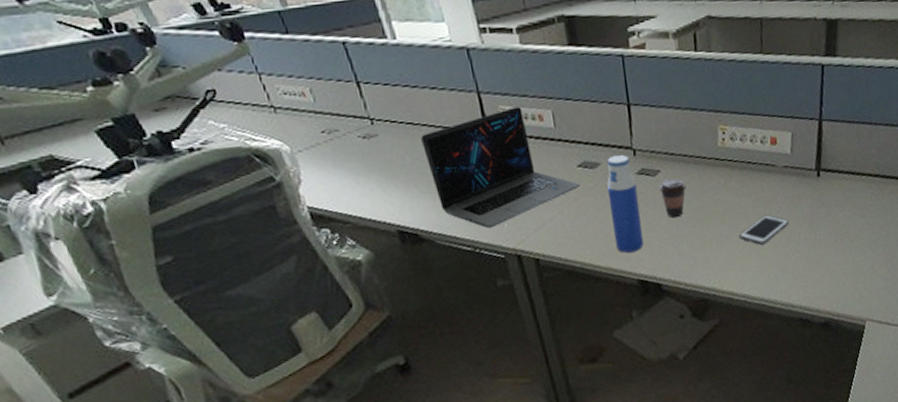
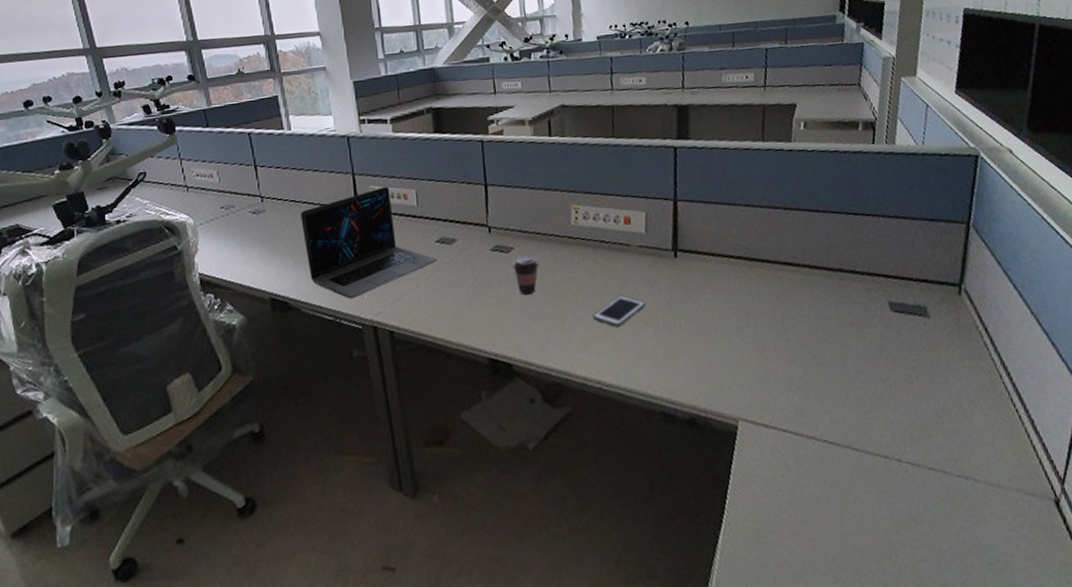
water bottle: present [607,155,644,253] -> none [462,232,495,329]

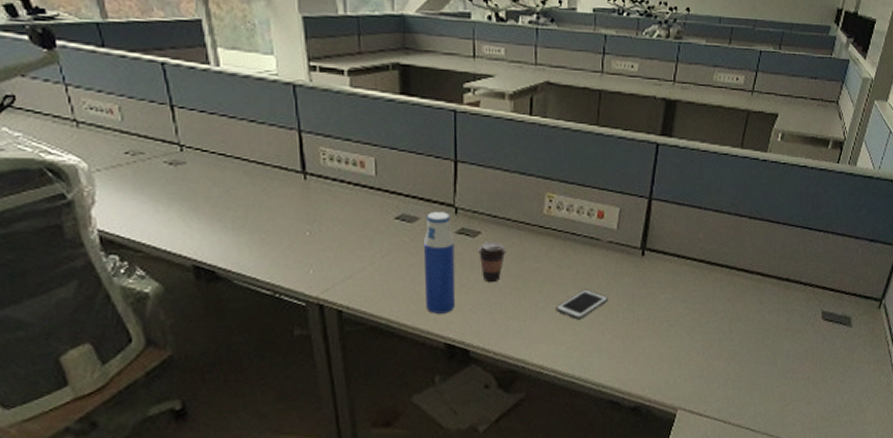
laptop: present [301,187,438,299] -> none [232,150,396,273]
water bottle: none [462,232,495,329] -> present [424,212,456,314]

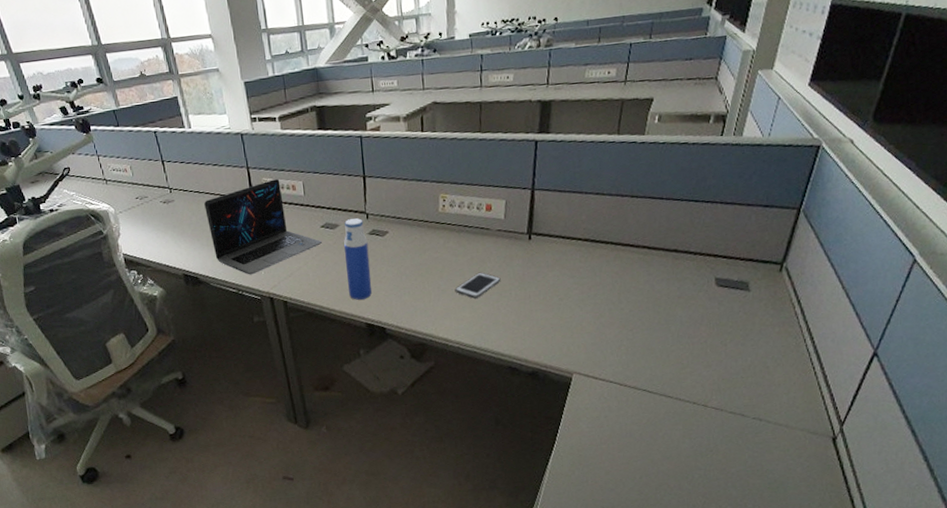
laptop: none [232,150,396,273] -> present [204,179,323,275]
coffee cup: present [477,241,506,283] -> none [386,238,410,272]

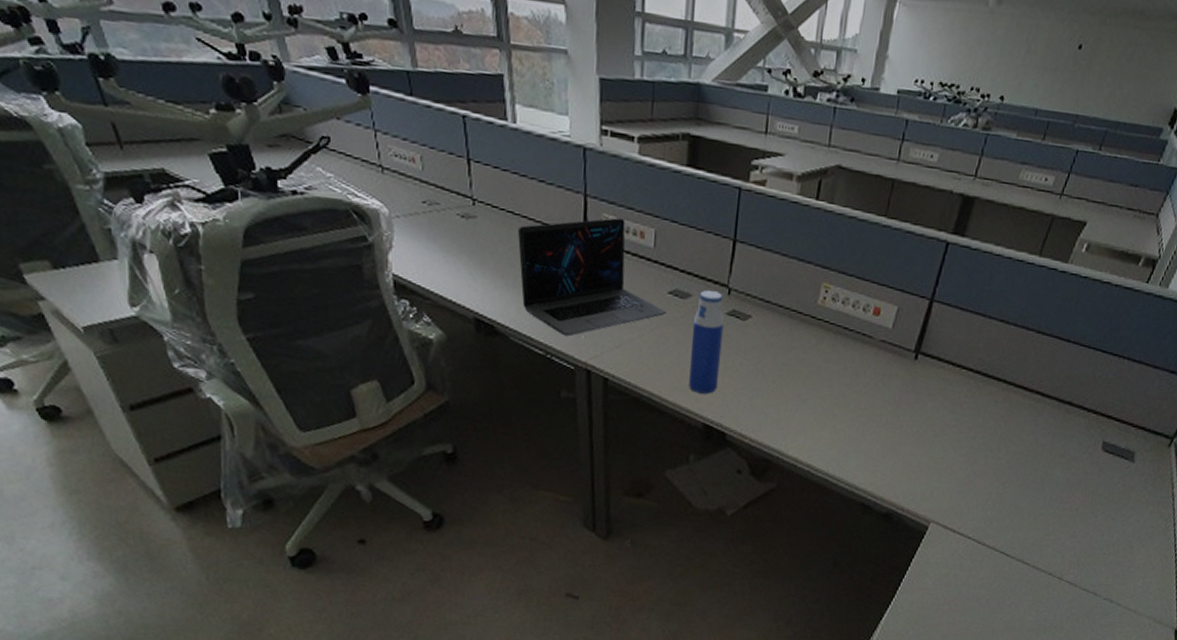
cell phone: present [454,272,501,299] -> none [817,386,874,417]

